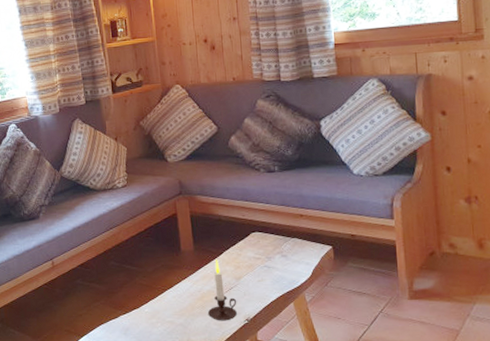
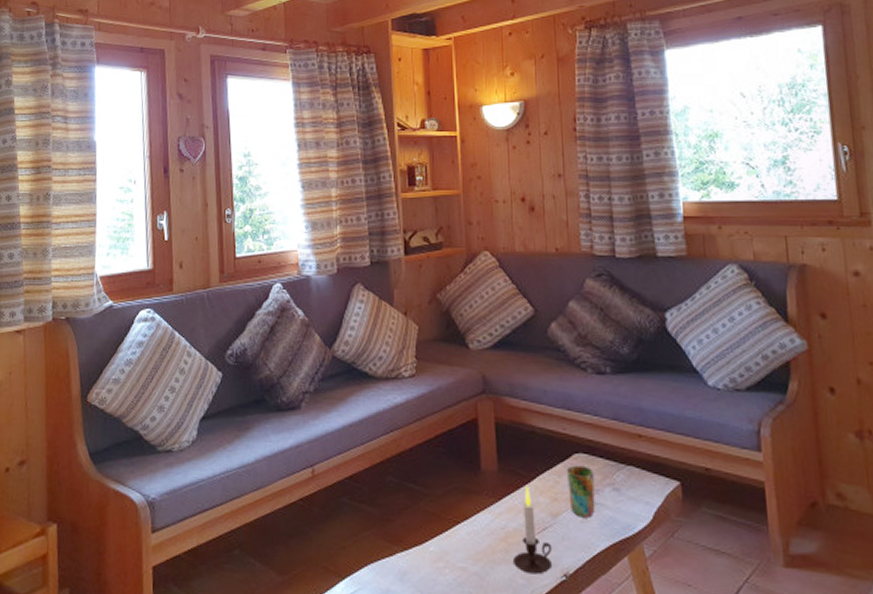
cup: none [245,241,269,278] -> present [566,465,596,518]

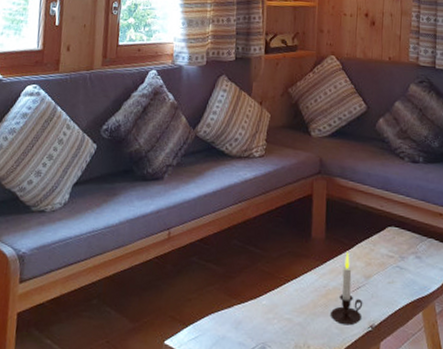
cup: present [566,465,596,518] -> none [380,236,402,280]

